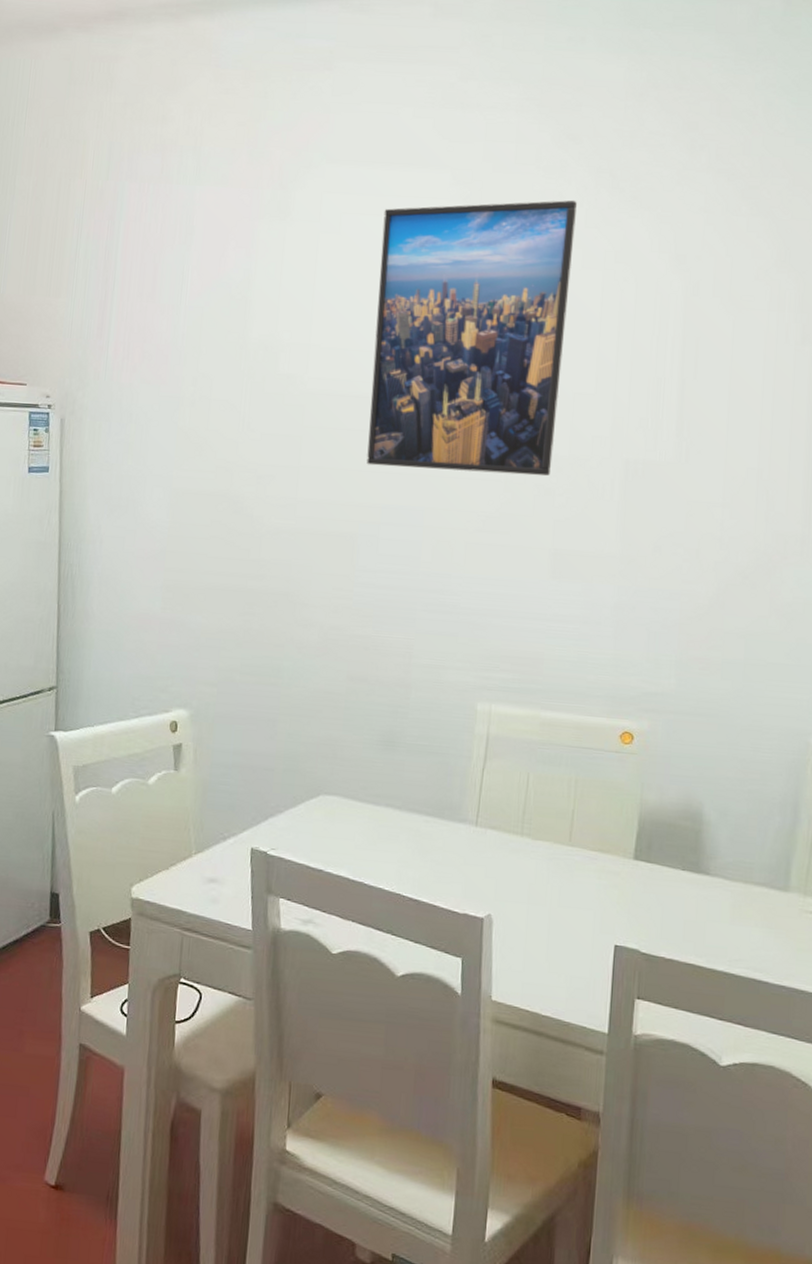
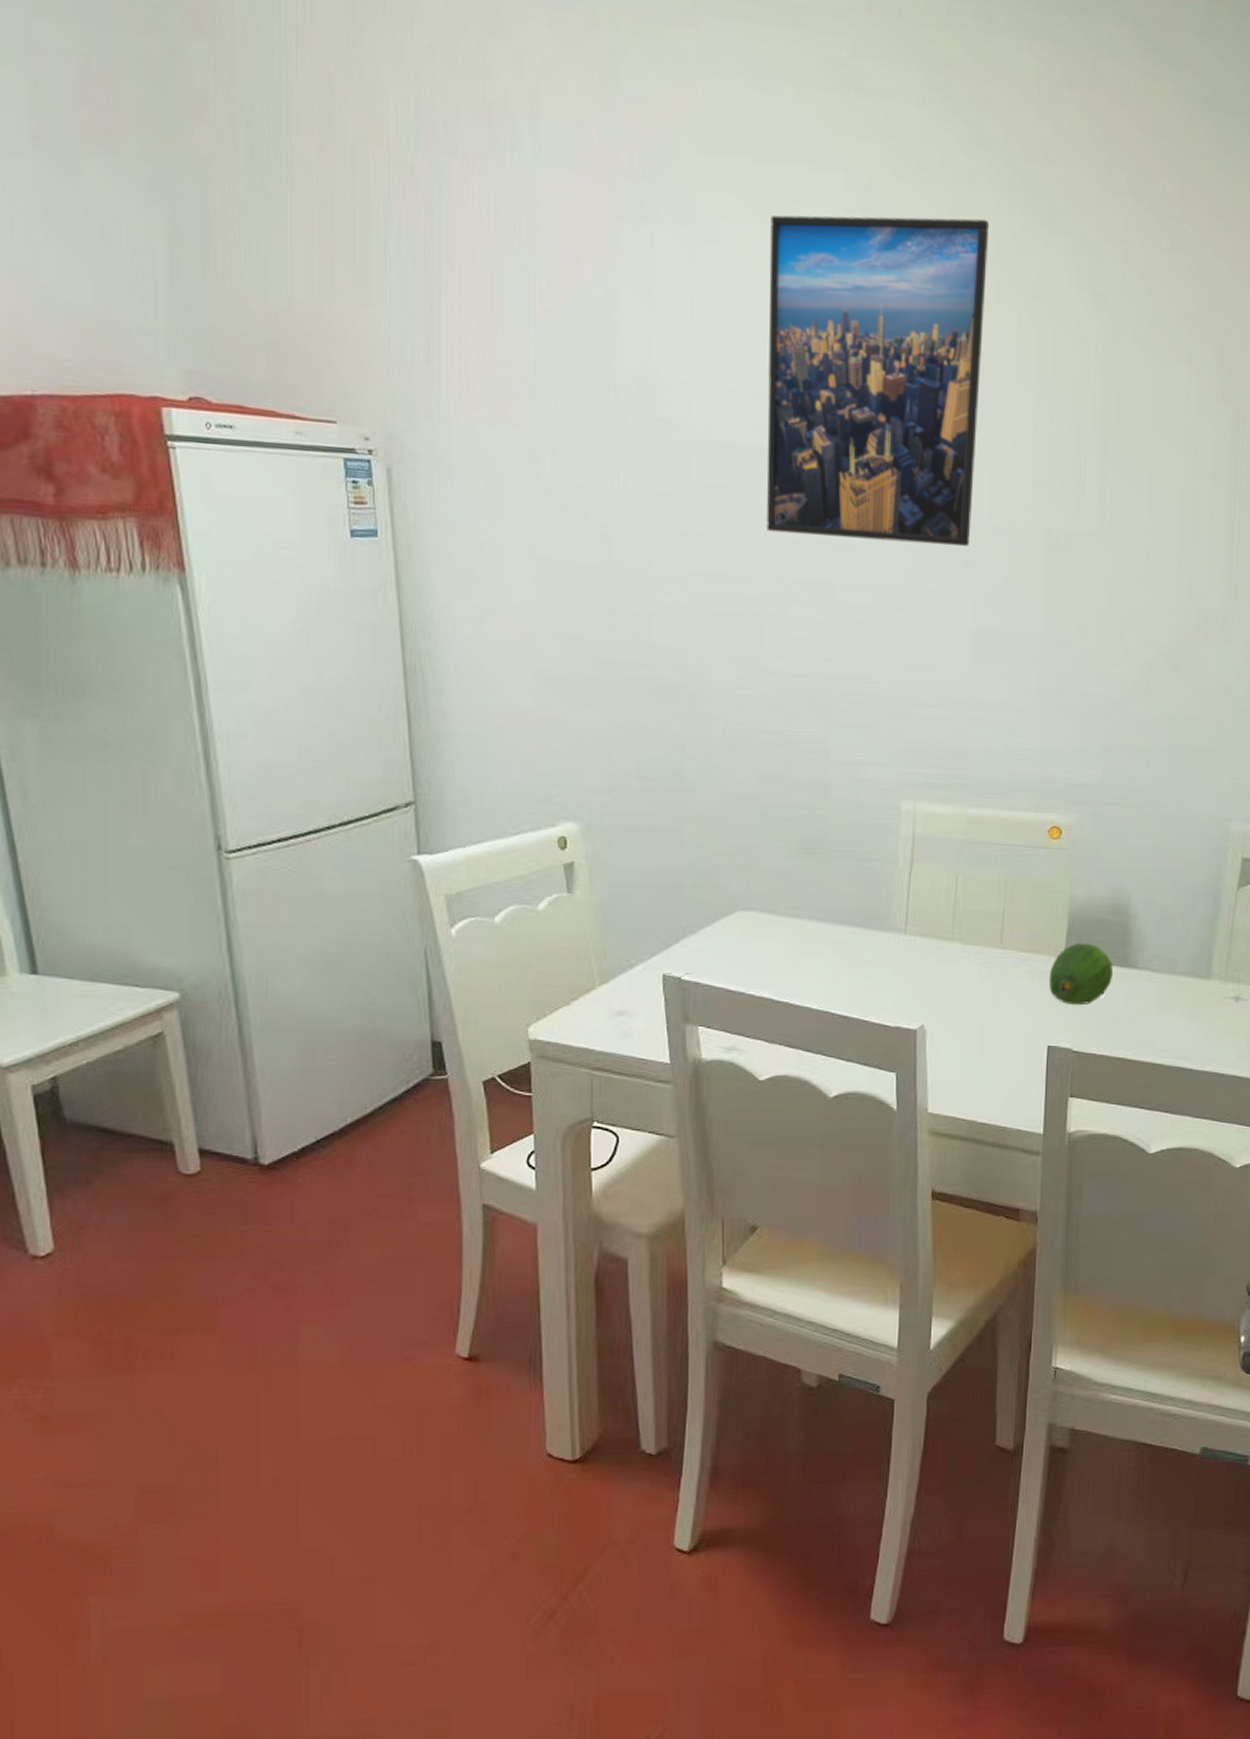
fruit: none [617,845,685,907] -> present [1048,942,1114,1006]

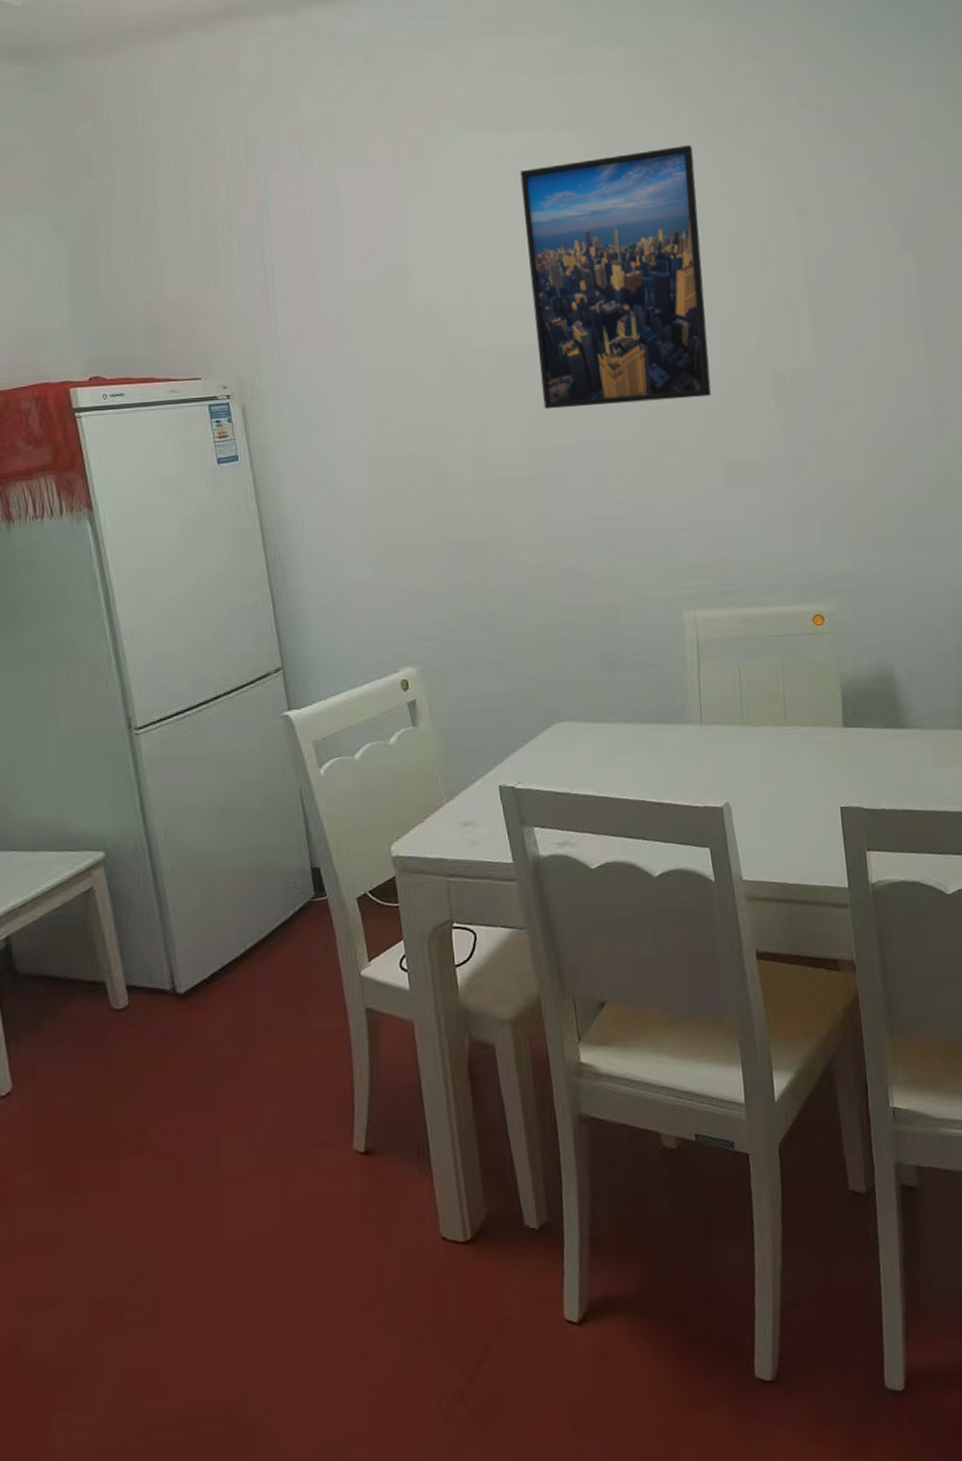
fruit: present [1048,942,1114,1006] -> none [832,711,889,768]

